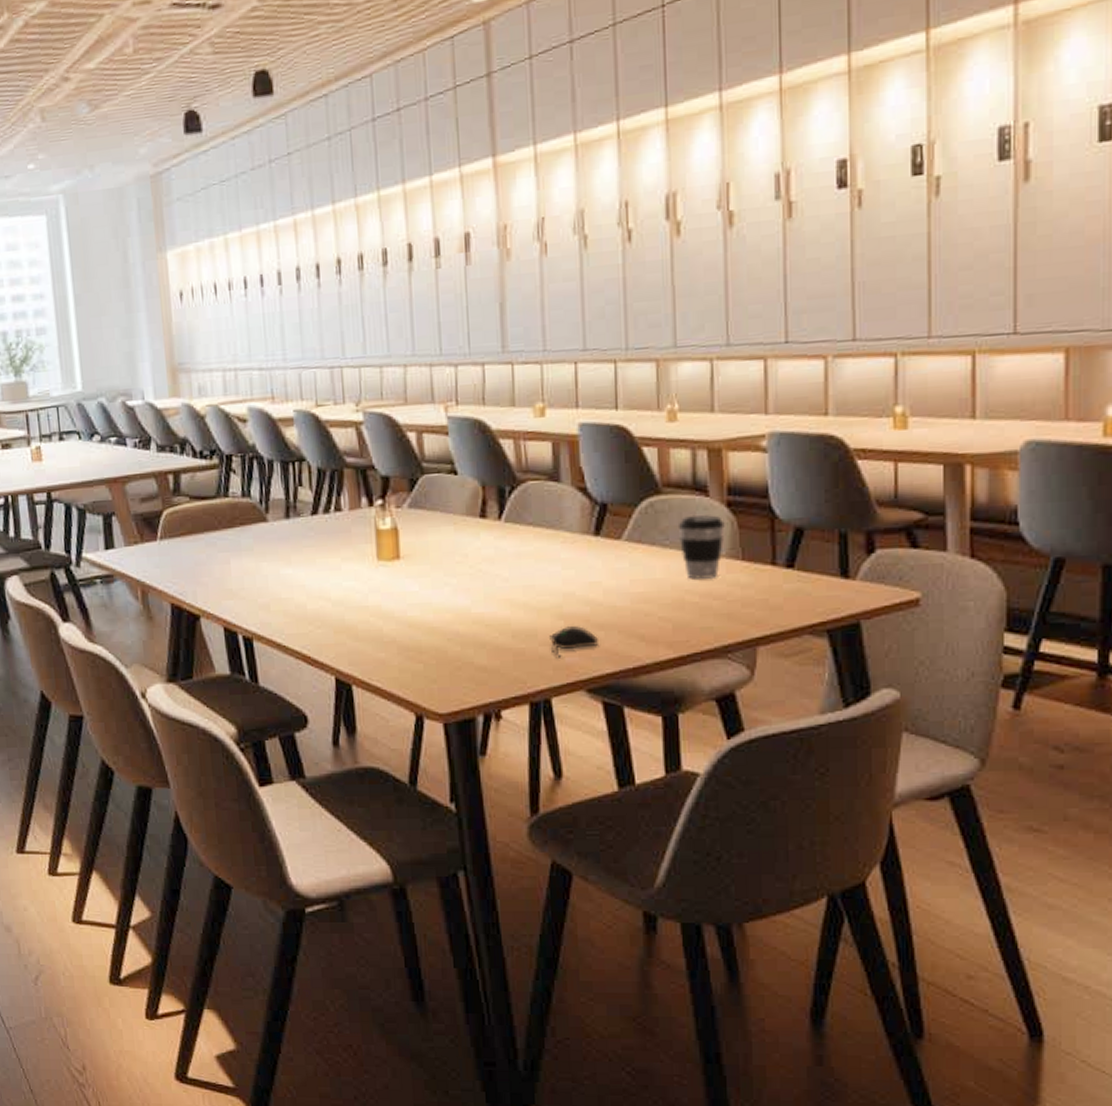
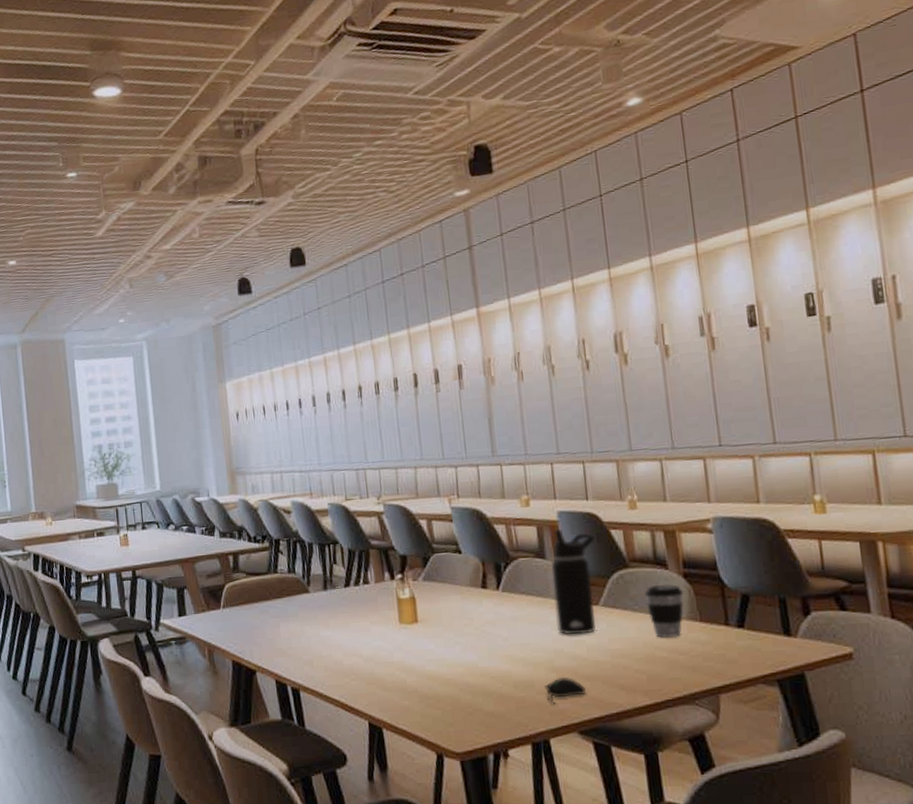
water bottle: none [566,445,623,575] -> present [551,529,596,635]

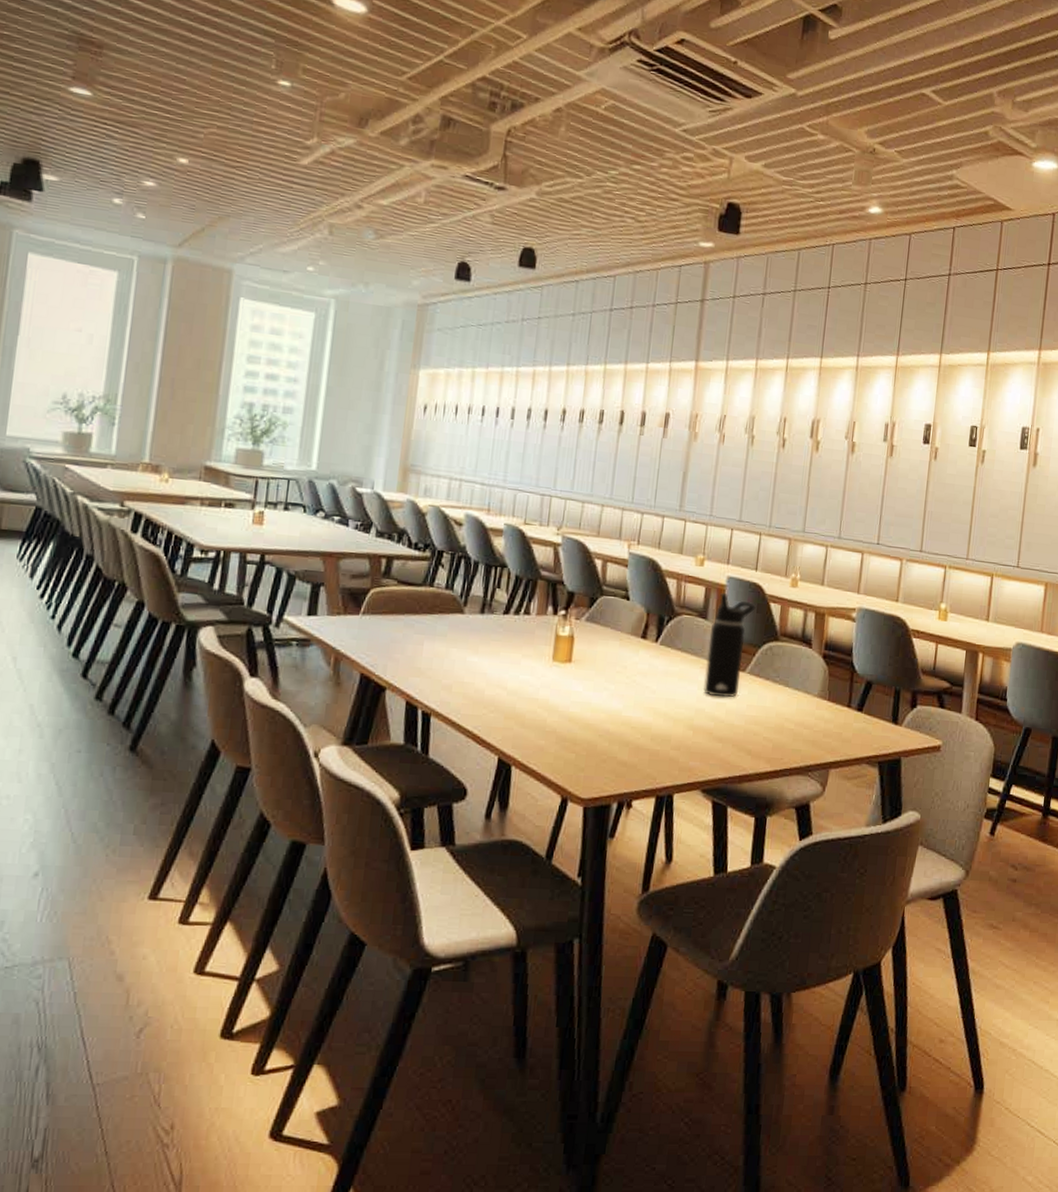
computer mouse: present [545,678,586,705] -> none [680,736,716,762]
coffee cup: present [644,584,684,638] -> none [786,660,820,712]

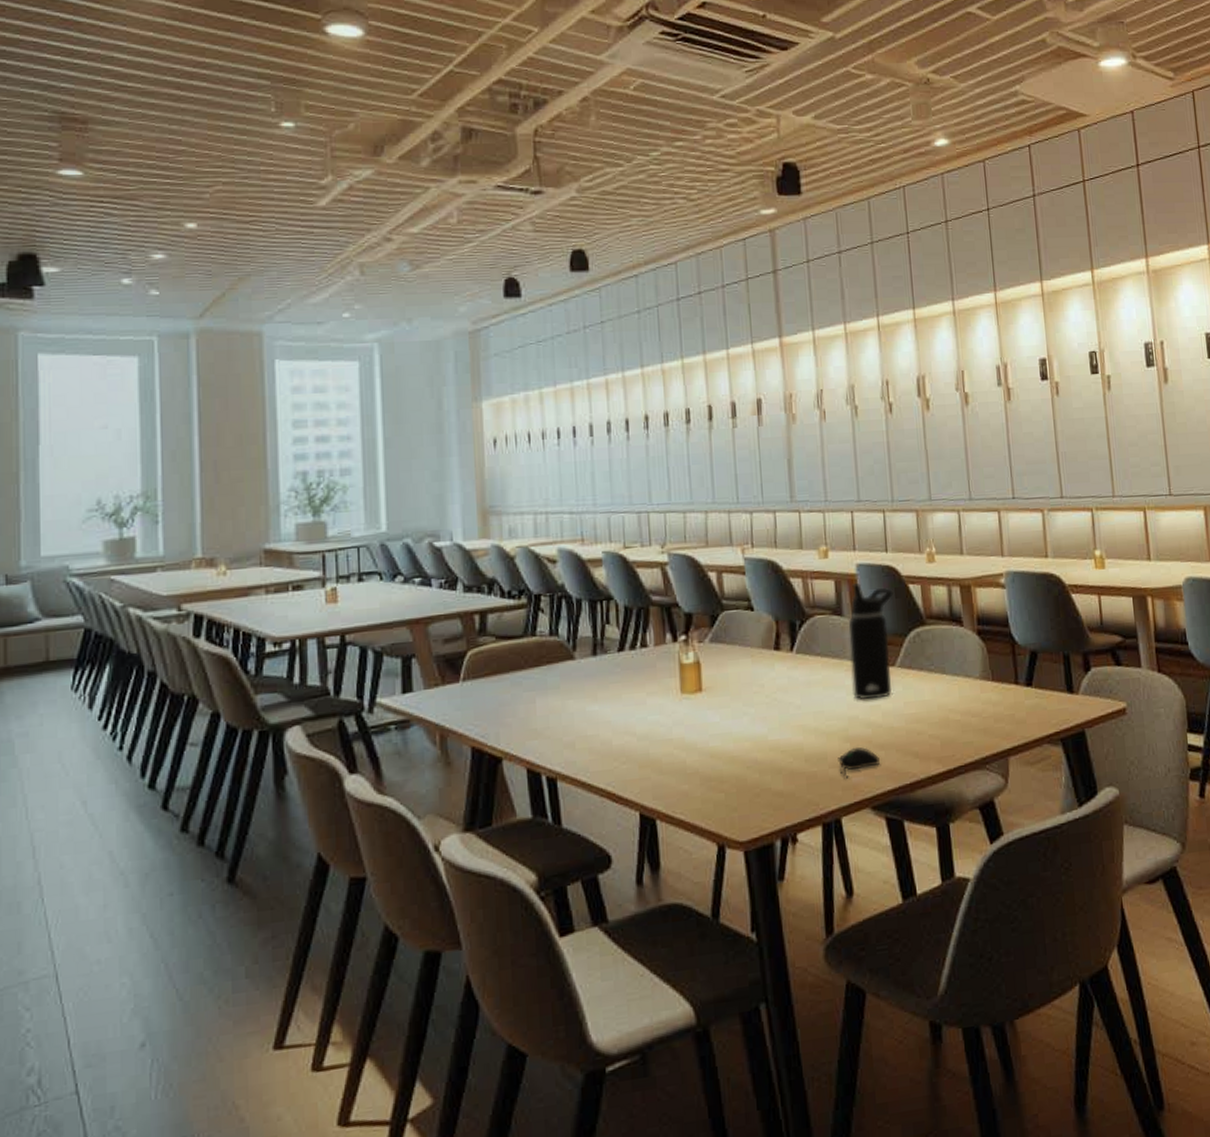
computer mouse: none [680,736,716,762] -> present [838,747,880,779]

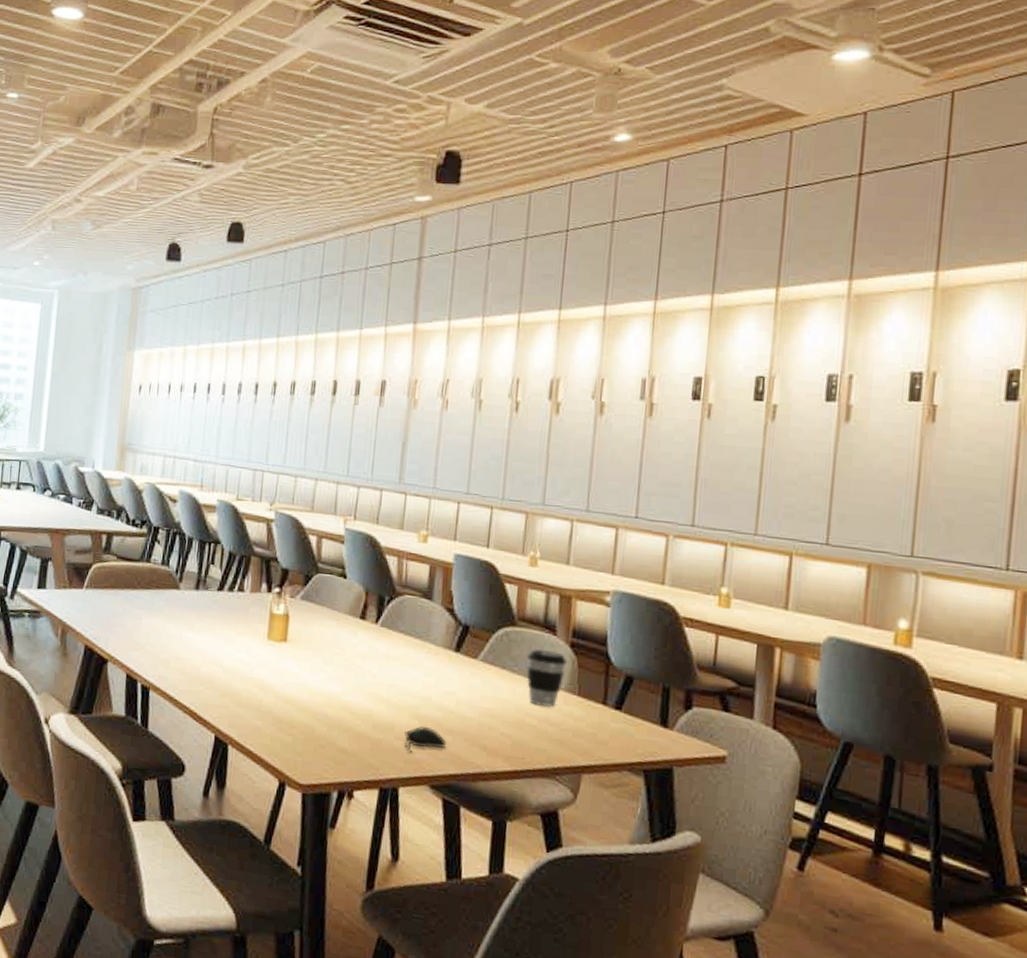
water bottle: present [848,583,894,700] -> none [430,572,488,687]
coffee cup: none [940,642,977,699] -> present [526,649,567,707]

